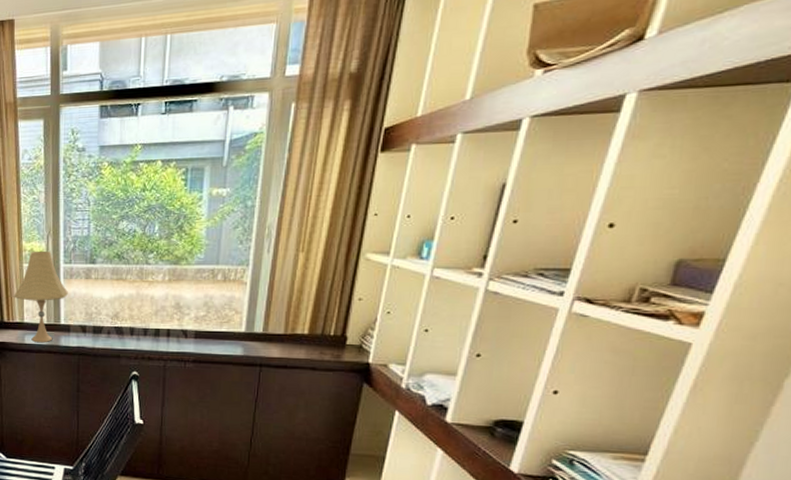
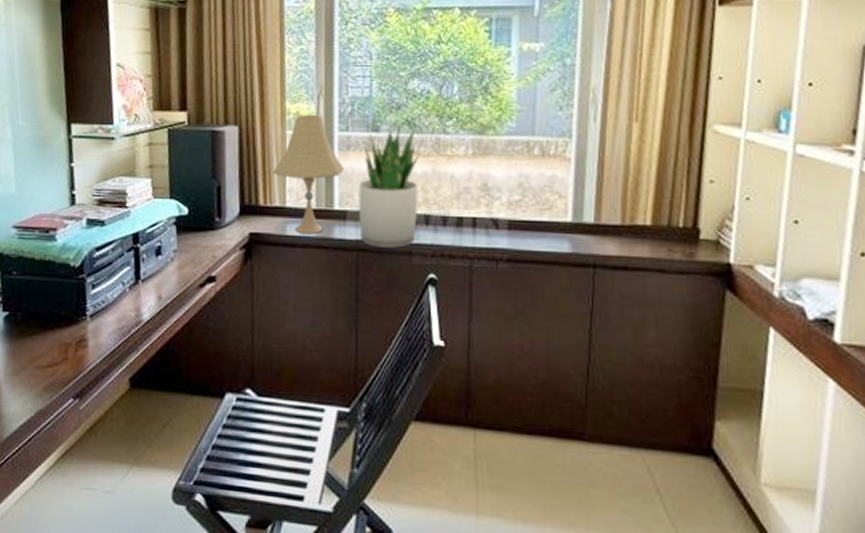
planter: none [79,258,128,353] -> present [358,126,420,248]

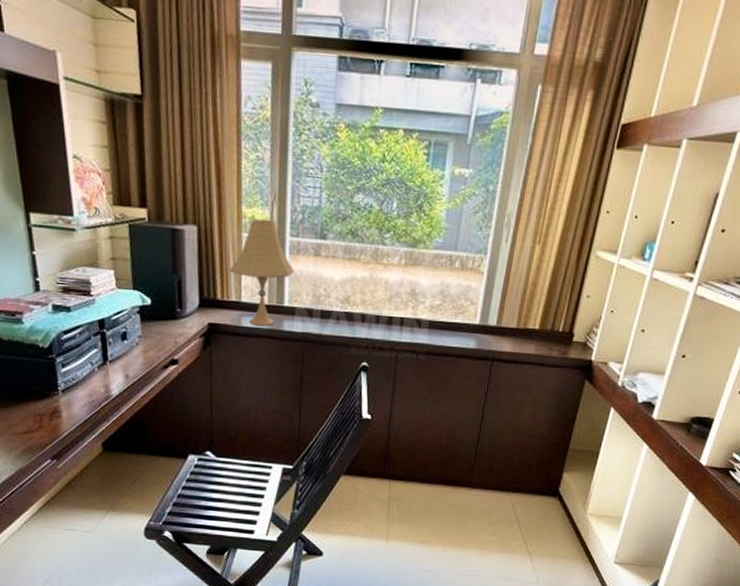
planter: present [358,126,420,248] -> none [305,235,361,341]

